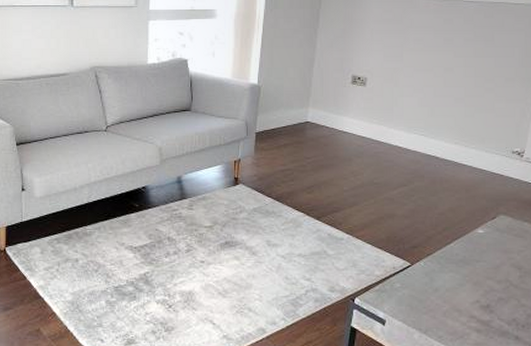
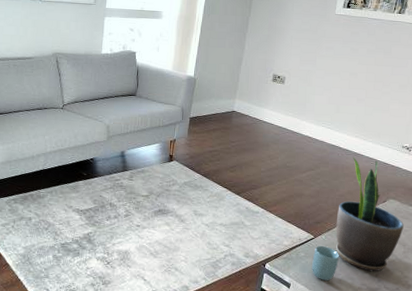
cup: none [410,274,442,315] -> present [312,246,339,281]
potted plant: none [436,168,518,302] -> present [336,157,404,272]

